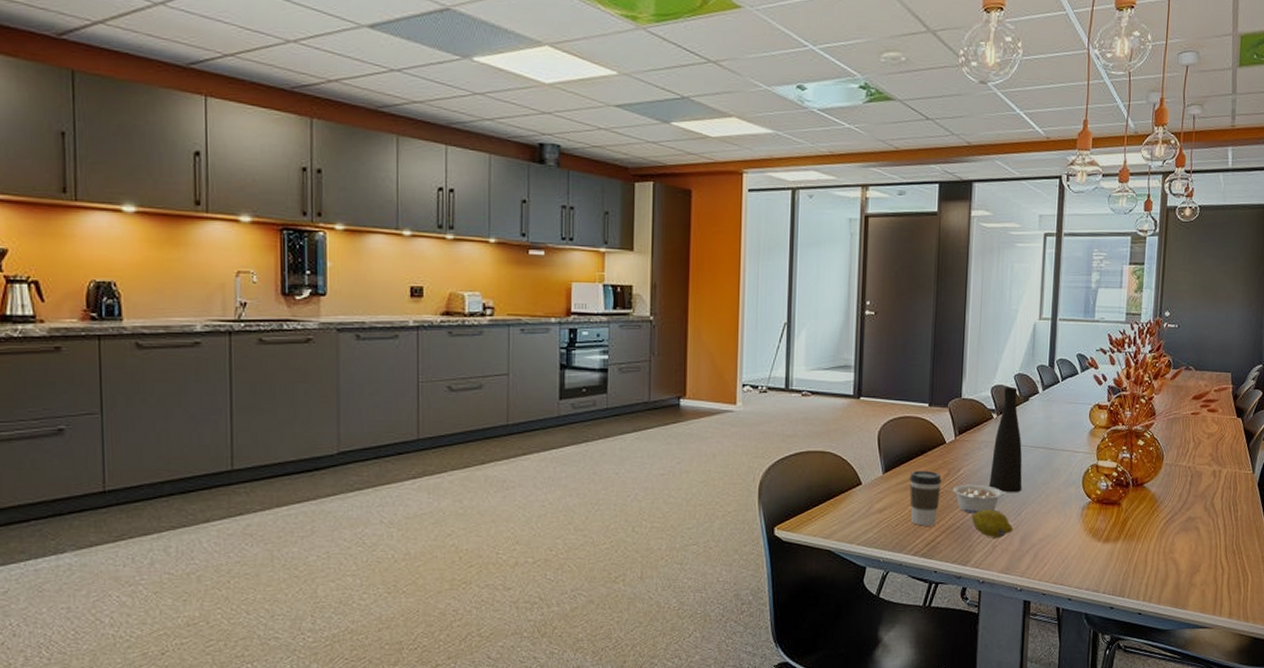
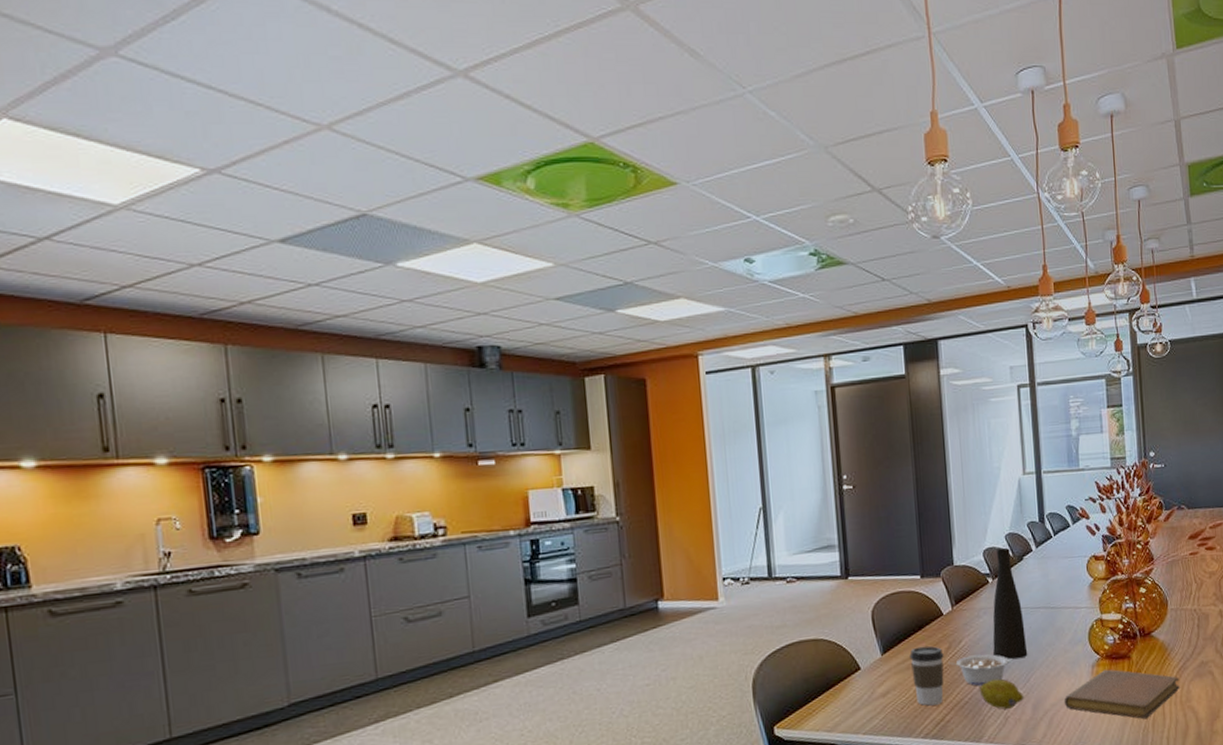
notebook: none [1051,513,1165,563] -> present [1064,669,1180,719]

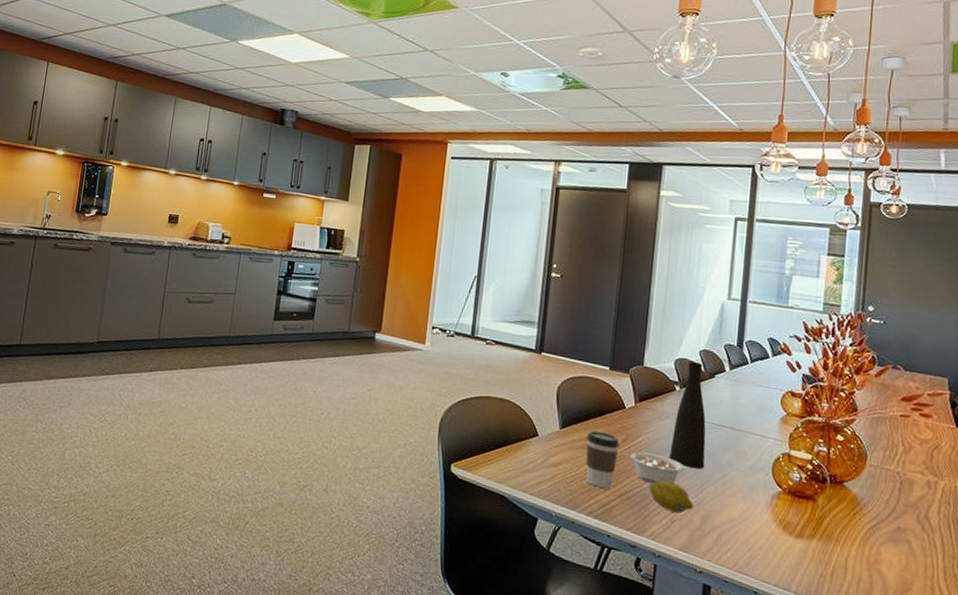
notebook: present [1064,669,1180,719] -> none [735,504,869,566]

